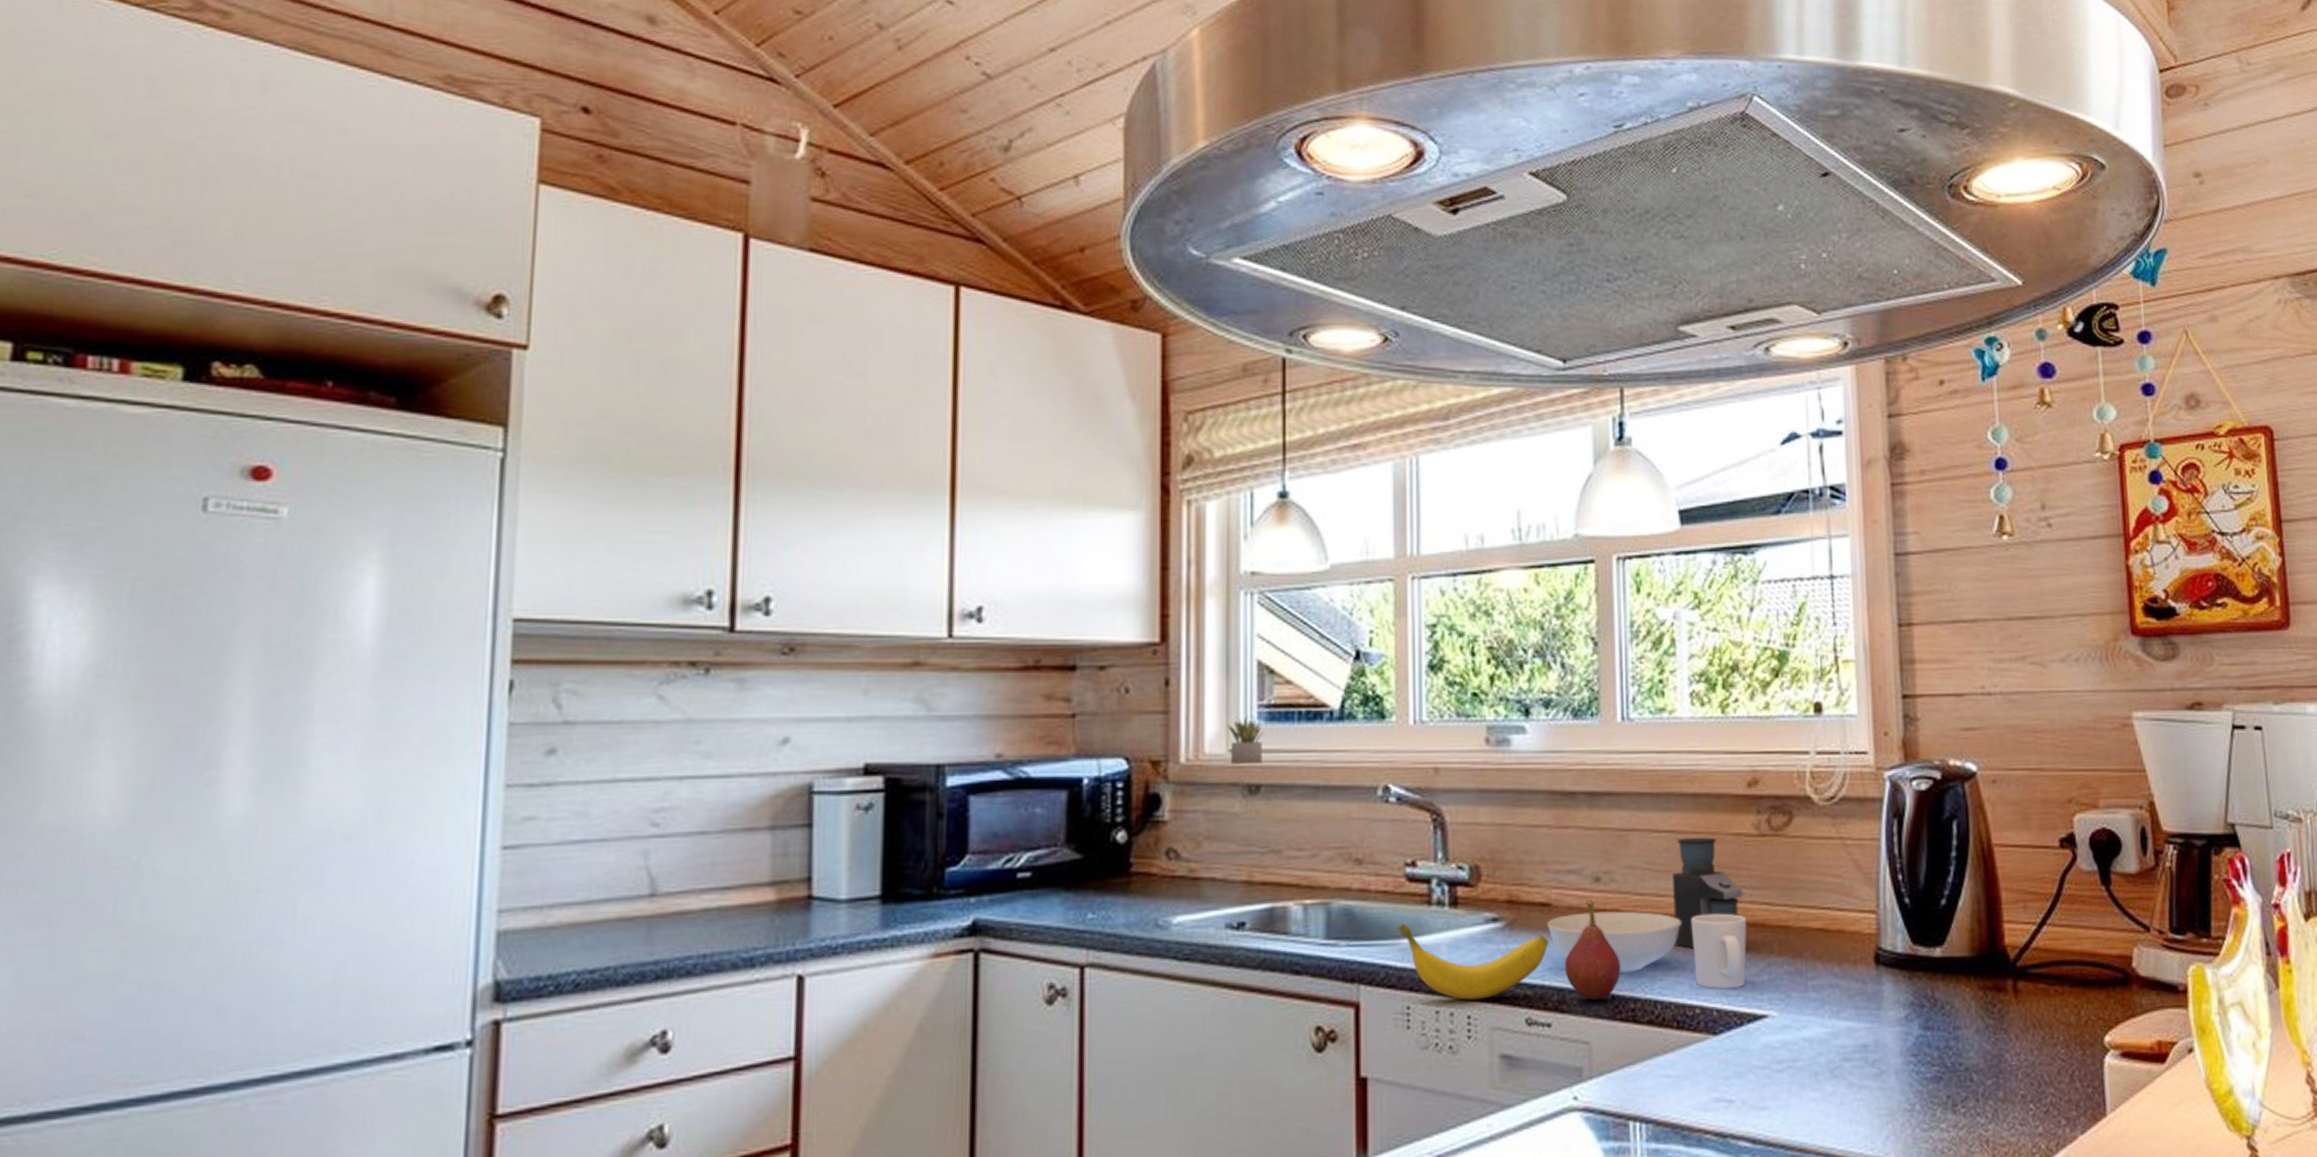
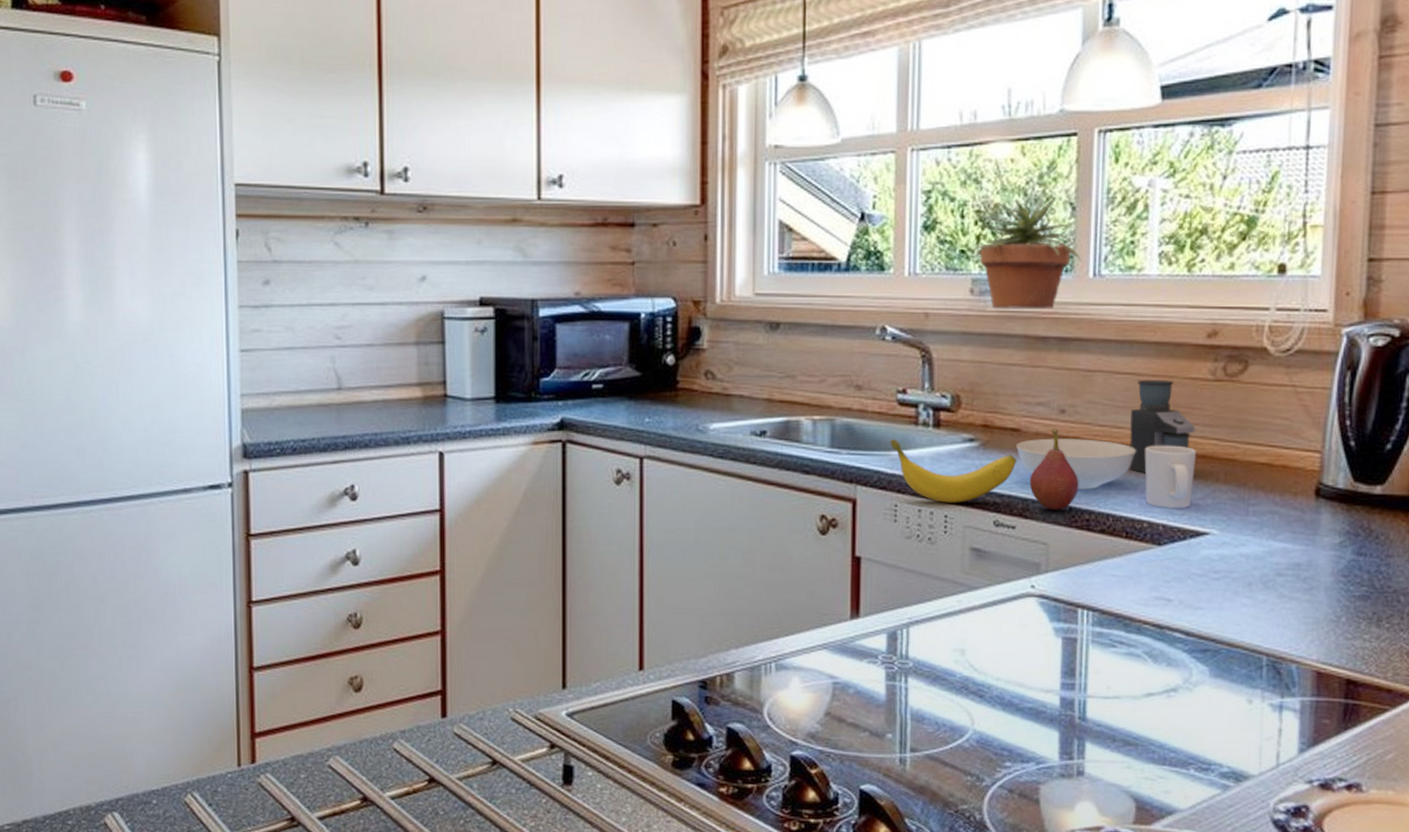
succulent plant: present [1227,714,1264,765] -> none [753,265,783,306]
potted plant: none [1488,631,1609,761] -> present [974,197,1082,310]

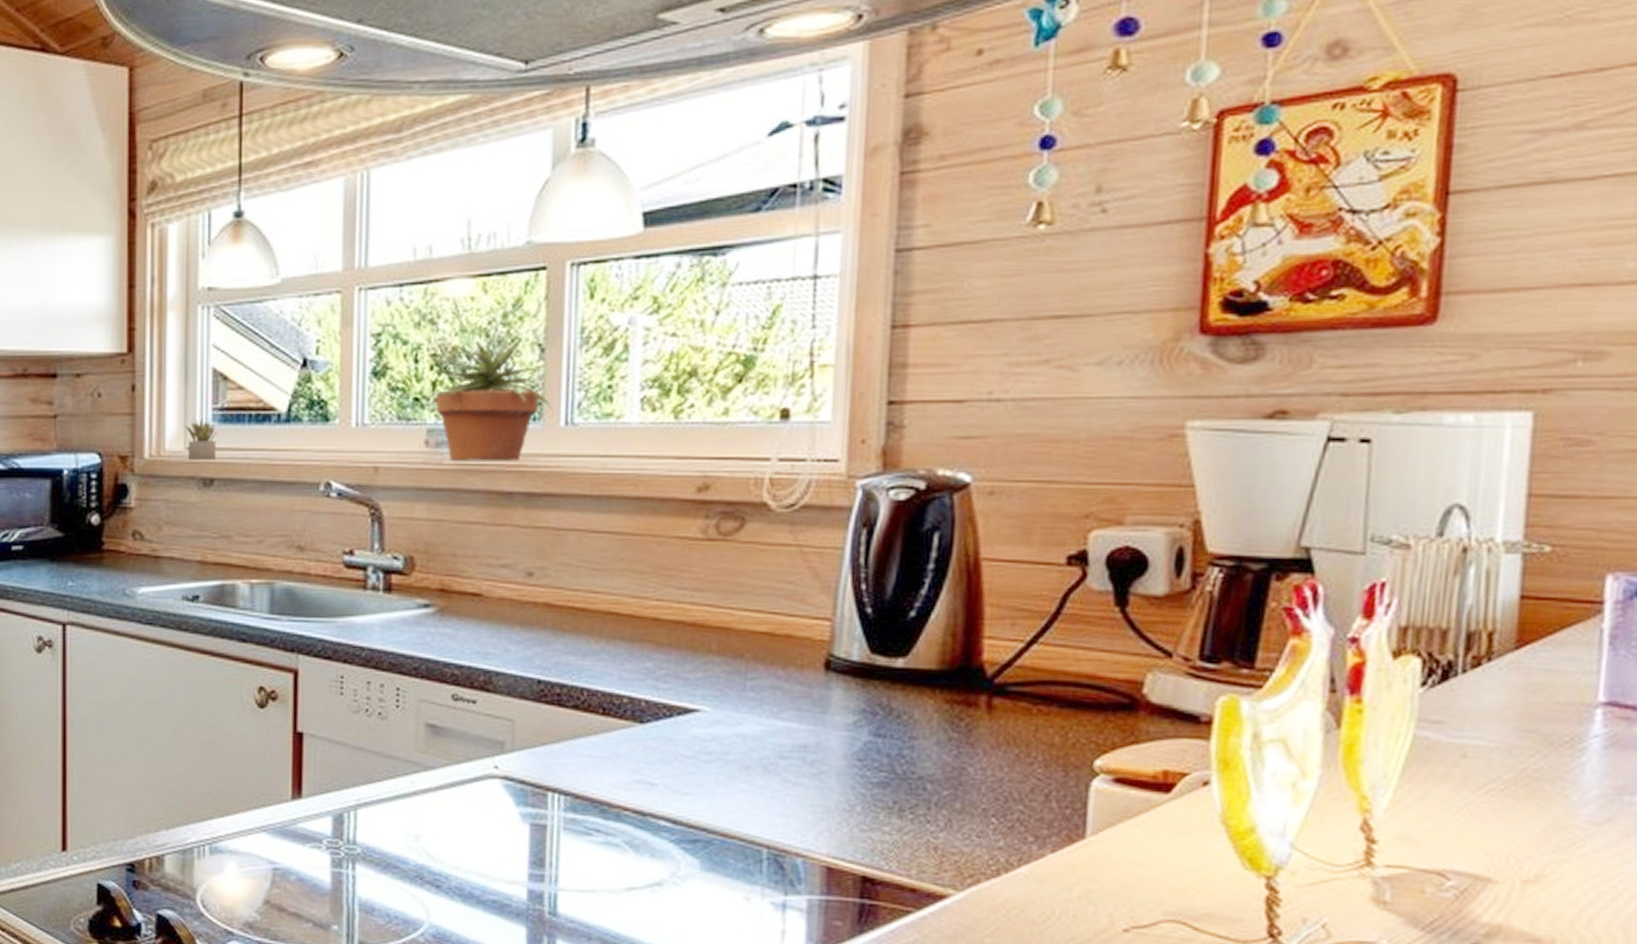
succulent plant: none [753,265,783,306] -> present [185,416,218,461]
banana: present [890,439,1017,503] -> none [336,605,479,675]
bowl: present [1016,438,1137,490] -> none [477,604,616,661]
fruit: present [1029,427,1079,510] -> none [492,591,549,683]
coffee grinder: present [1129,379,1195,473] -> none [606,539,683,643]
mug: present [1144,445,1197,509] -> none [624,611,685,683]

